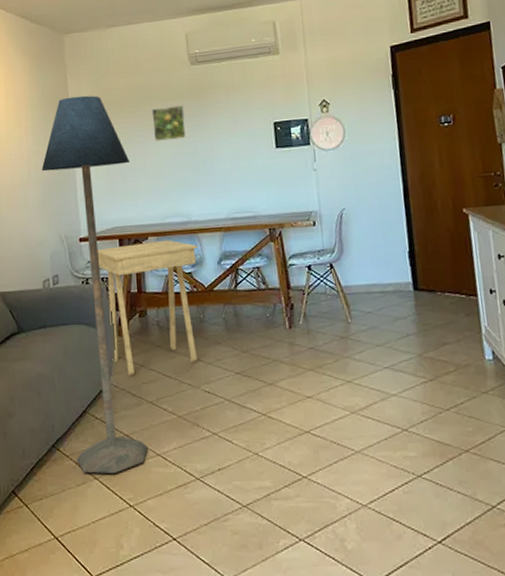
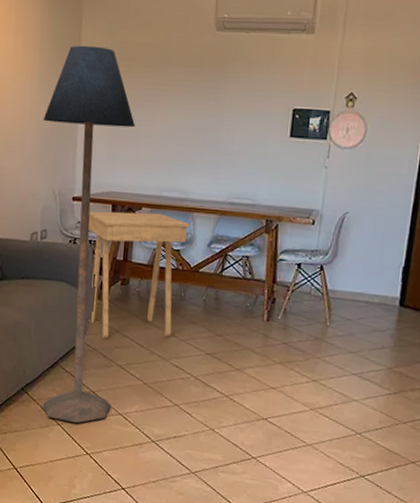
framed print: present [152,105,187,141] -> none [164,72,201,111]

